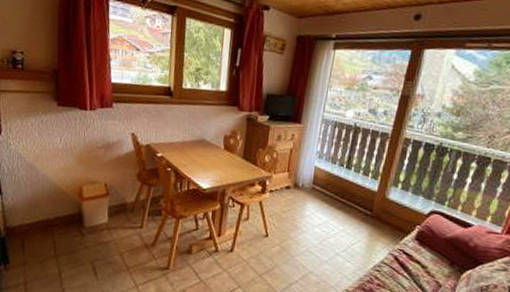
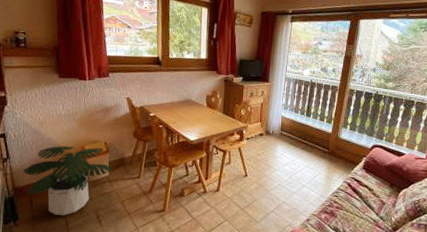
potted plant: none [15,184,113,264] -> present [23,145,114,216]

